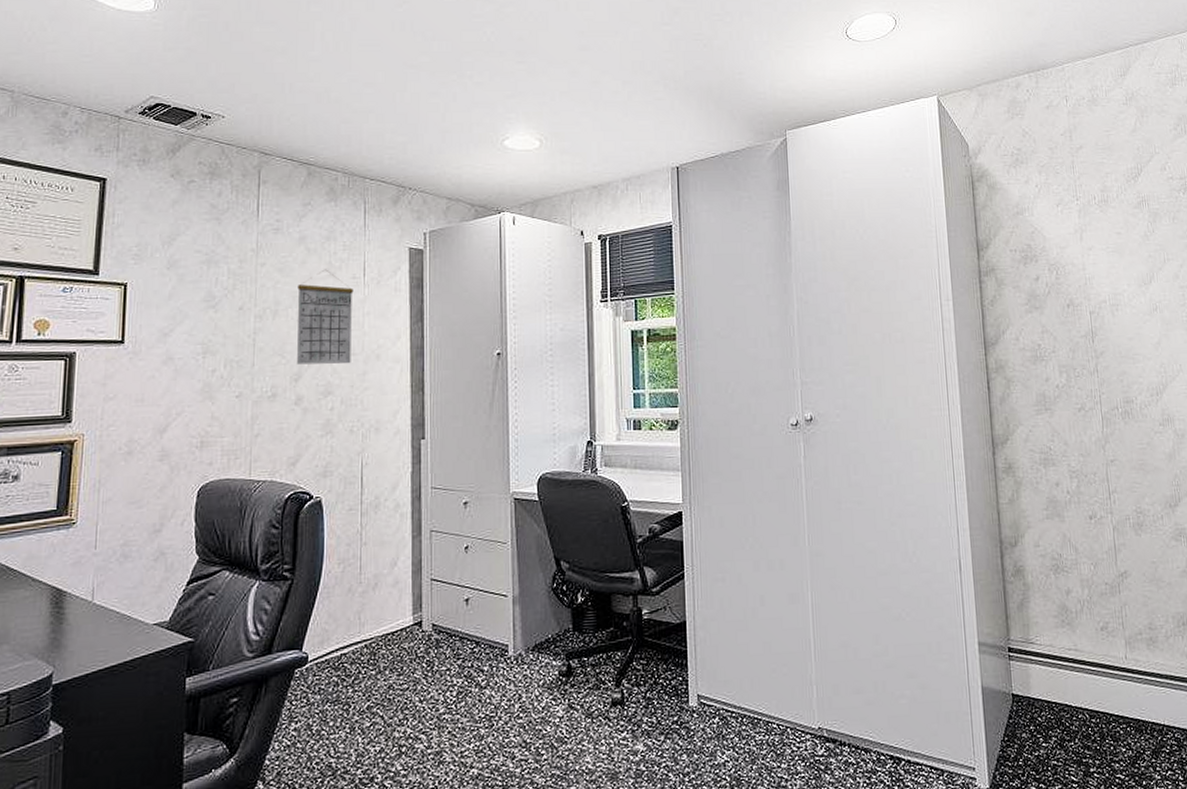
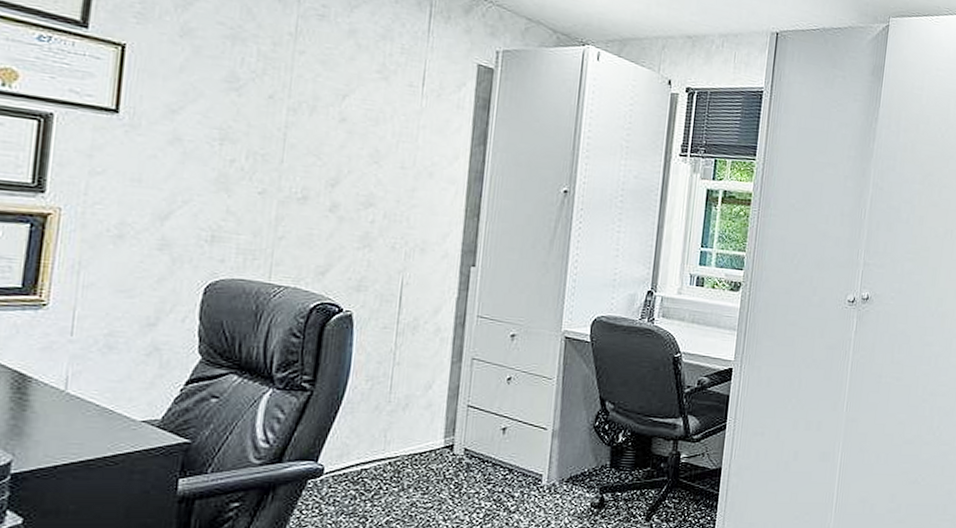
calendar: present [297,269,354,365] -> none [335,70,409,178]

